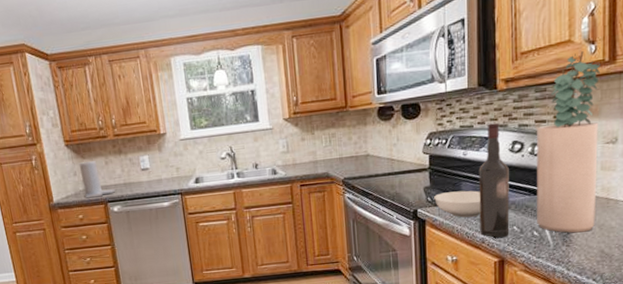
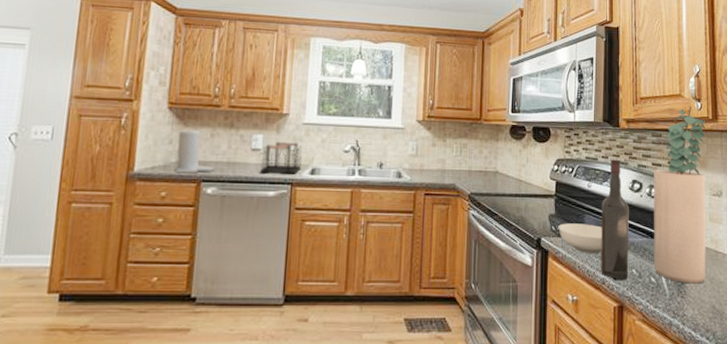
dish rack: none [150,157,187,188] -> present [260,141,302,174]

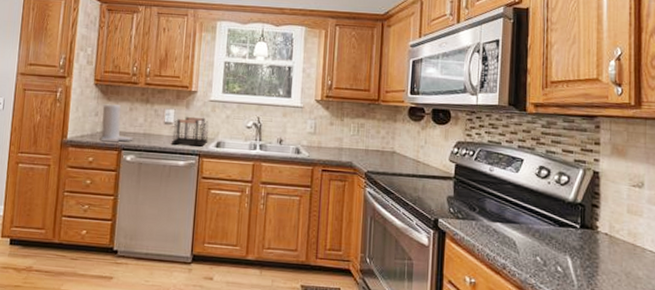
bowl: present [558,223,602,253] -> none [457,206,504,238]
wine bottle: present [601,159,629,280] -> none [501,144,535,267]
vase: present [654,105,706,284] -> none [561,90,626,278]

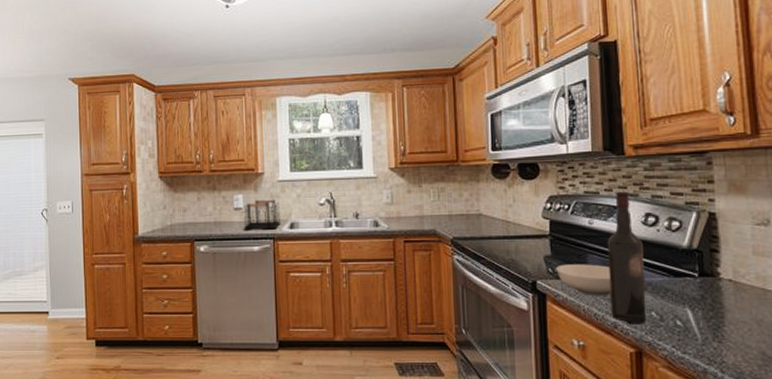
paper towel: present [101,104,133,143] -> none [170,195,205,236]
bowl: none [457,206,504,238] -> present [556,264,611,296]
wine bottle: none [501,144,535,267] -> present [607,191,647,323]

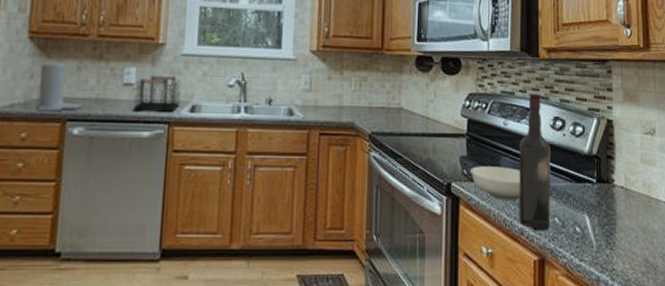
paper towel: none [170,195,205,236] -> present [37,62,82,113]

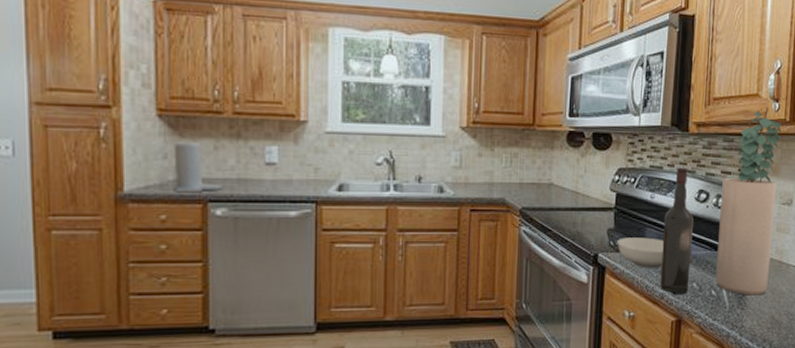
dish rack: present [133,75,181,112] -> none [278,153,327,191]
vase: none [578,32,638,234] -> present [715,106,782,296]

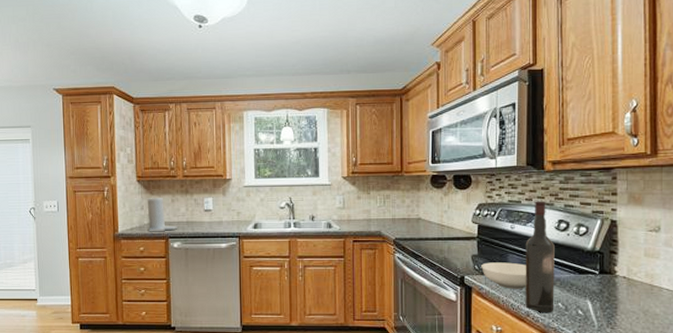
vase: present [715,106,782,296] -> none [582,142,642,316]

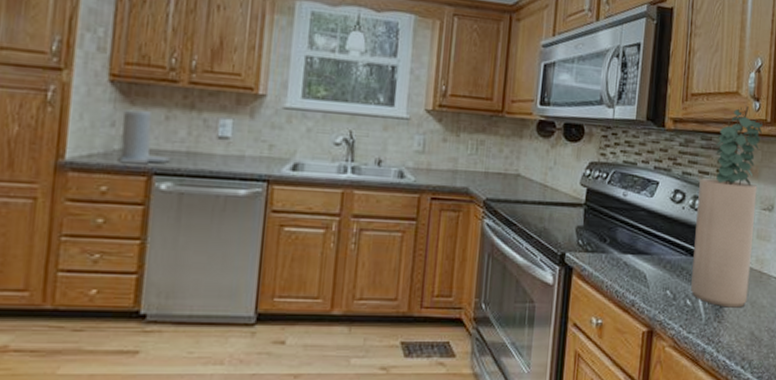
bowl: present [481,262,526,289] -> none [586,237,636,272]
wine bottle: present [525,201,555,312] -> none [630,164,668,302]
vase: none [582,142,642,316] -> present [691,105,763,308]

